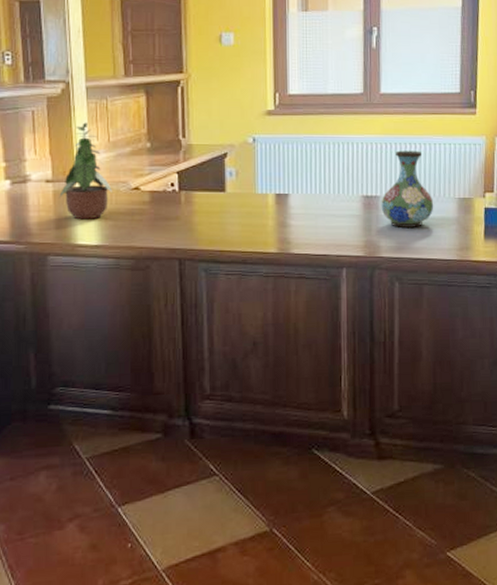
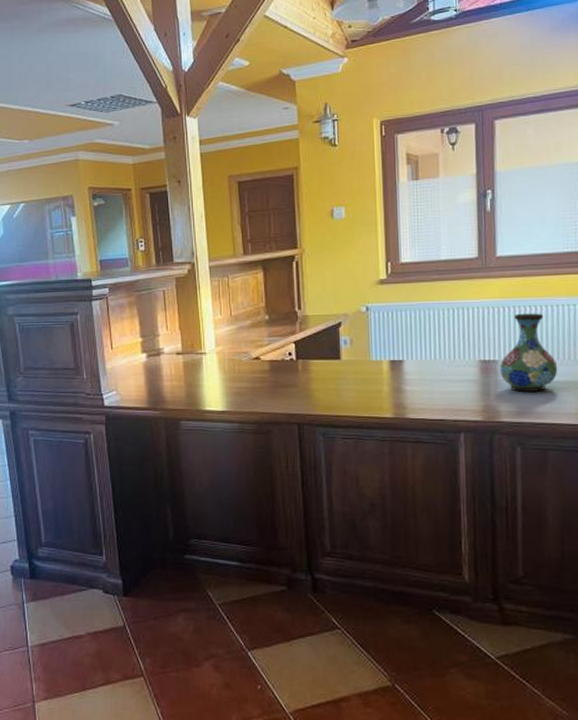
potted plant: present [59,122,112,220] -> none [188,299,235,388]

